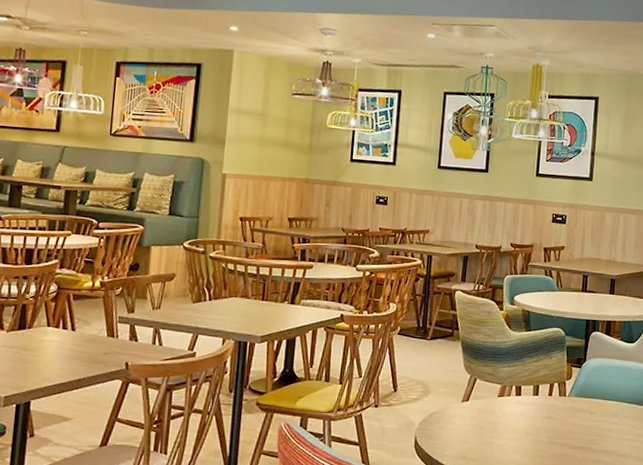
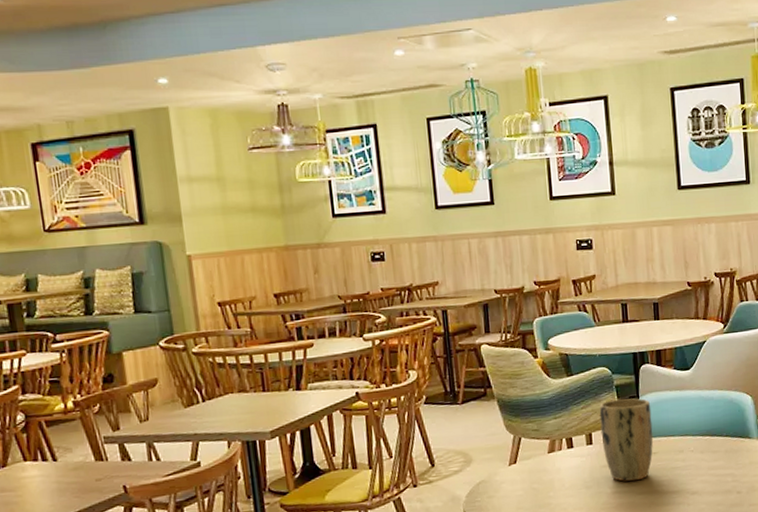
plant pot: none [547,358,595,436] -> present [599,398,653,482]

